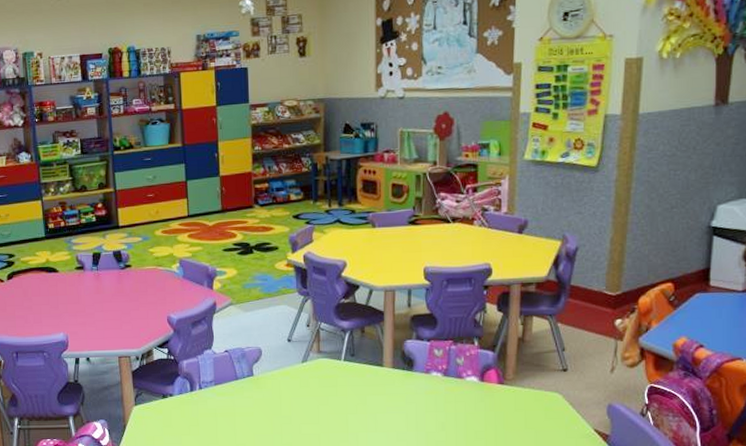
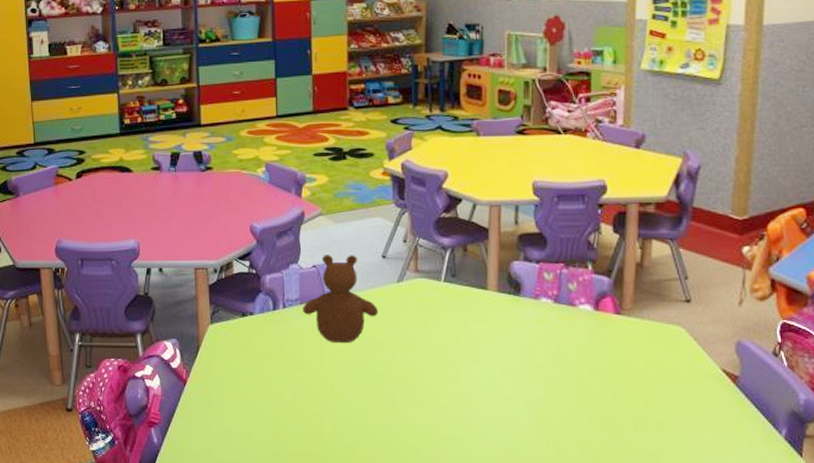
stuffed animal: none [217,340,286,419] -> present [303,255,379,344]

